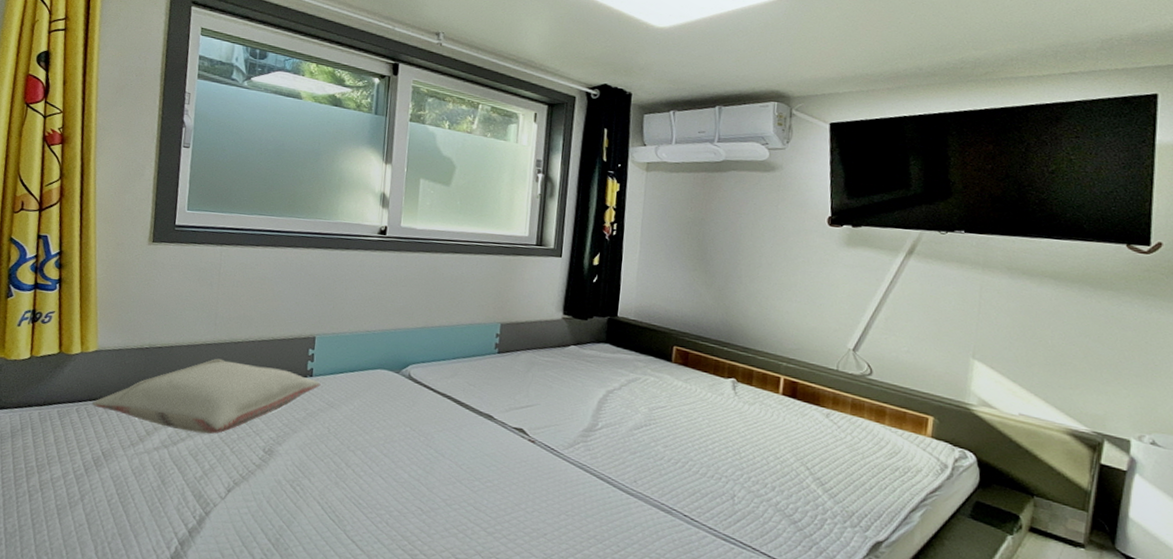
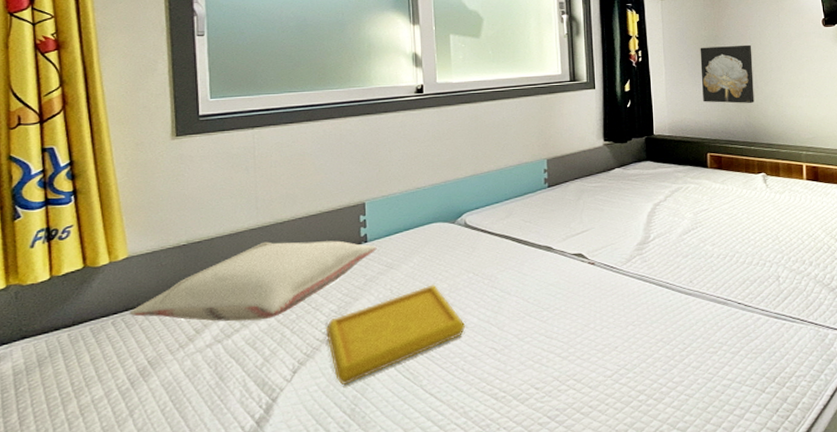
serving tray: none [262,431,396,513] -> present [325,284,466,385]
wall art: none [677,229,741,299] -> present [700,44,755,104]

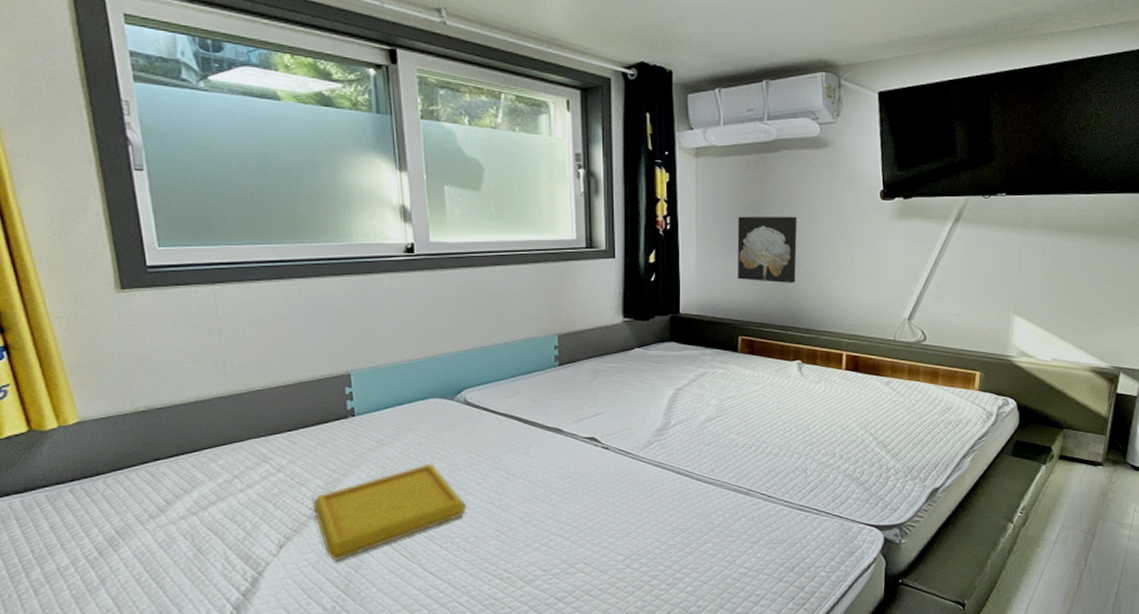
pillow: present [129,240,377,322] -> none [88,411,366,494]

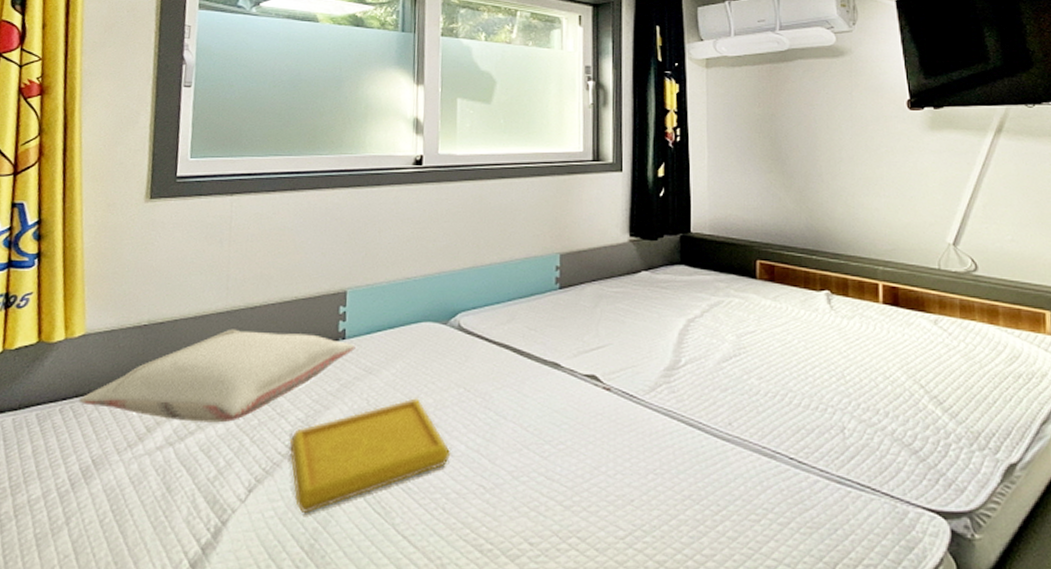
pillow: none [88,411,366,494] -> present [78,329,356,423]
wall art: present [737,216,798,283] -> none [752,127,818,200]

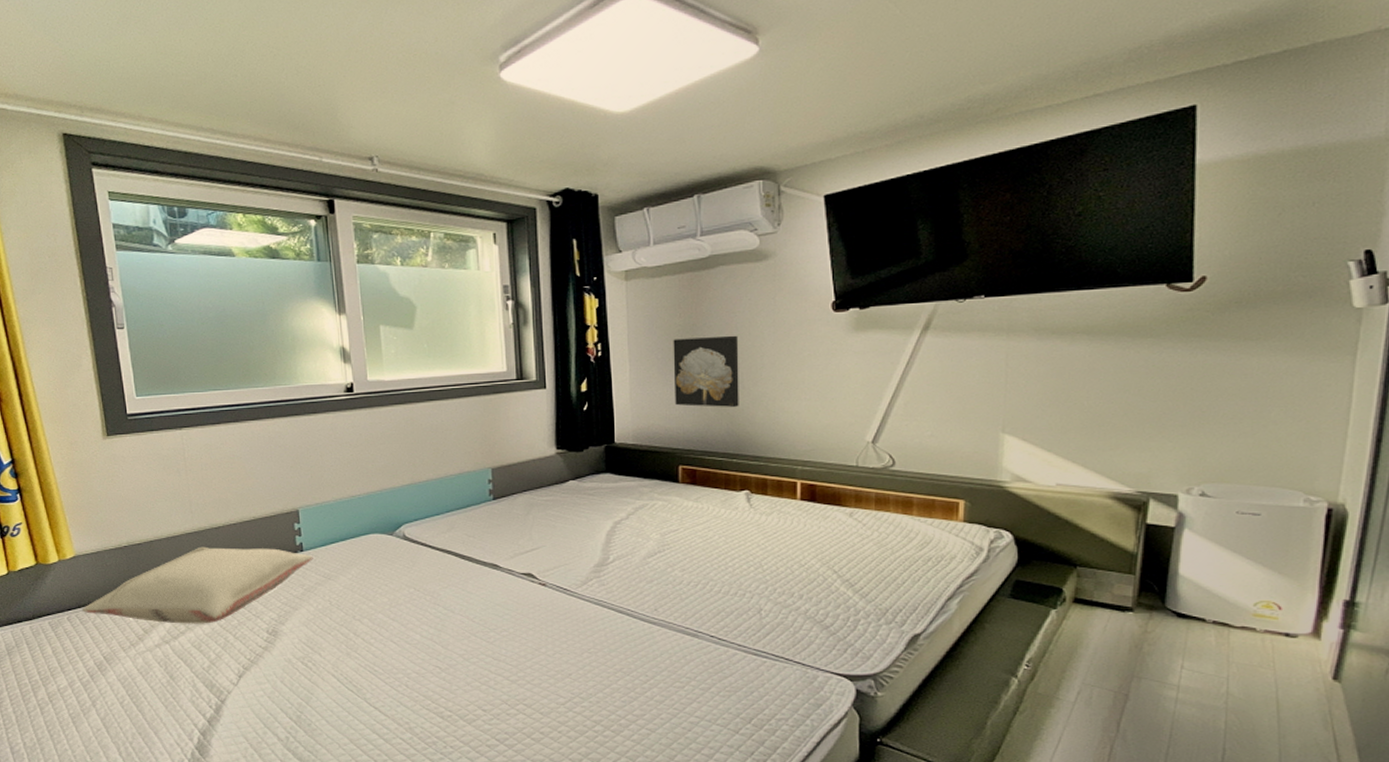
serving tray: present [289,398,451,513] -> none [267,598,408,692]
wall art: none [752,127,818,200] -> present [673,335,739,407]

